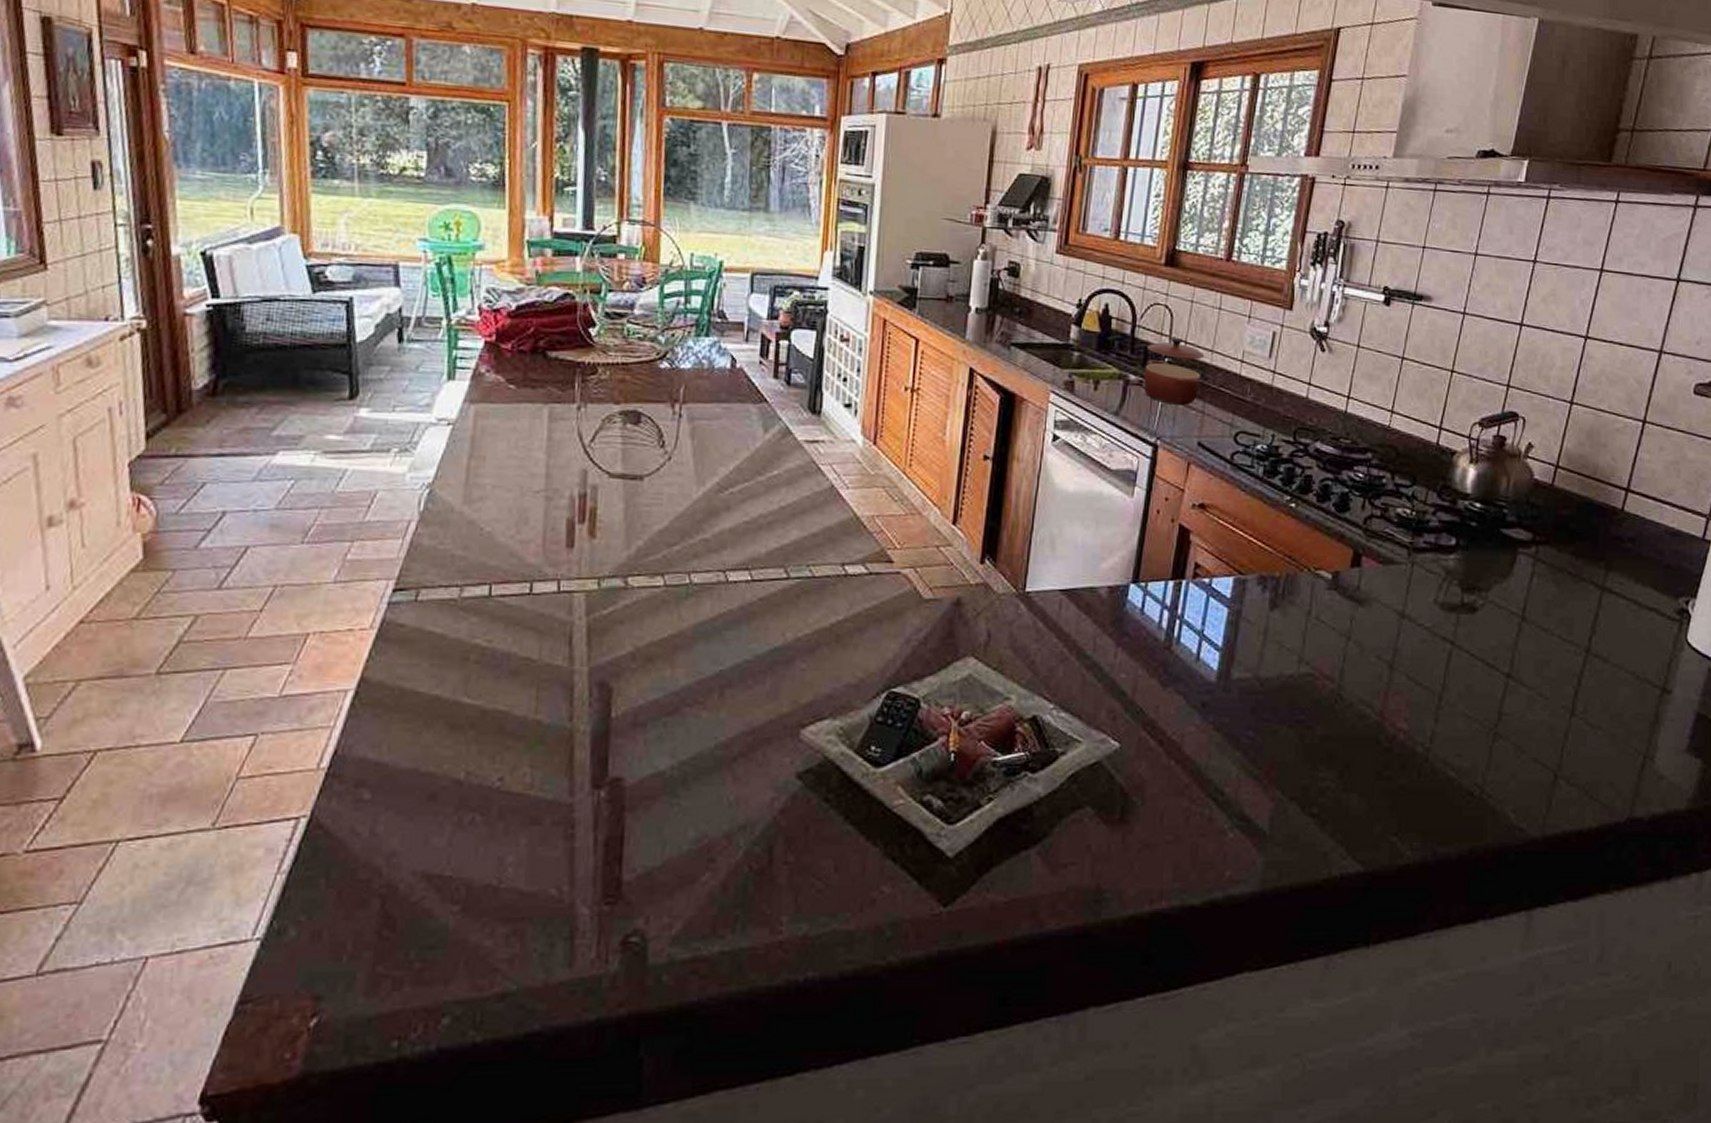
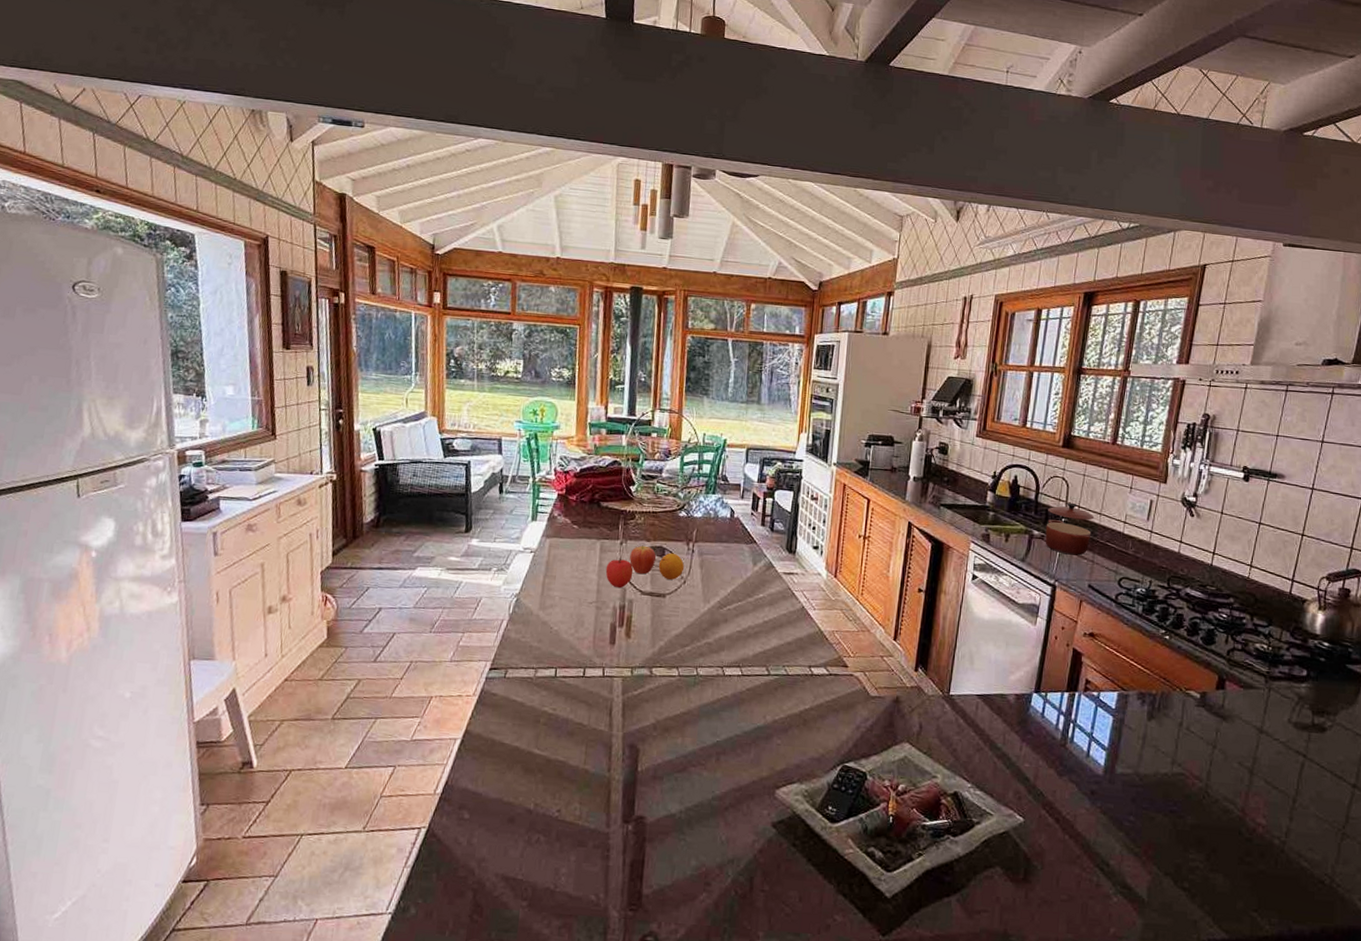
fruit: none [557,428,597,470] -> present [605,558,633,589]
fruit: none [591,410,630,450] -> present [629,545,657,575]
fruit: none [632,418,669,456] -> present [658,553,685,580]

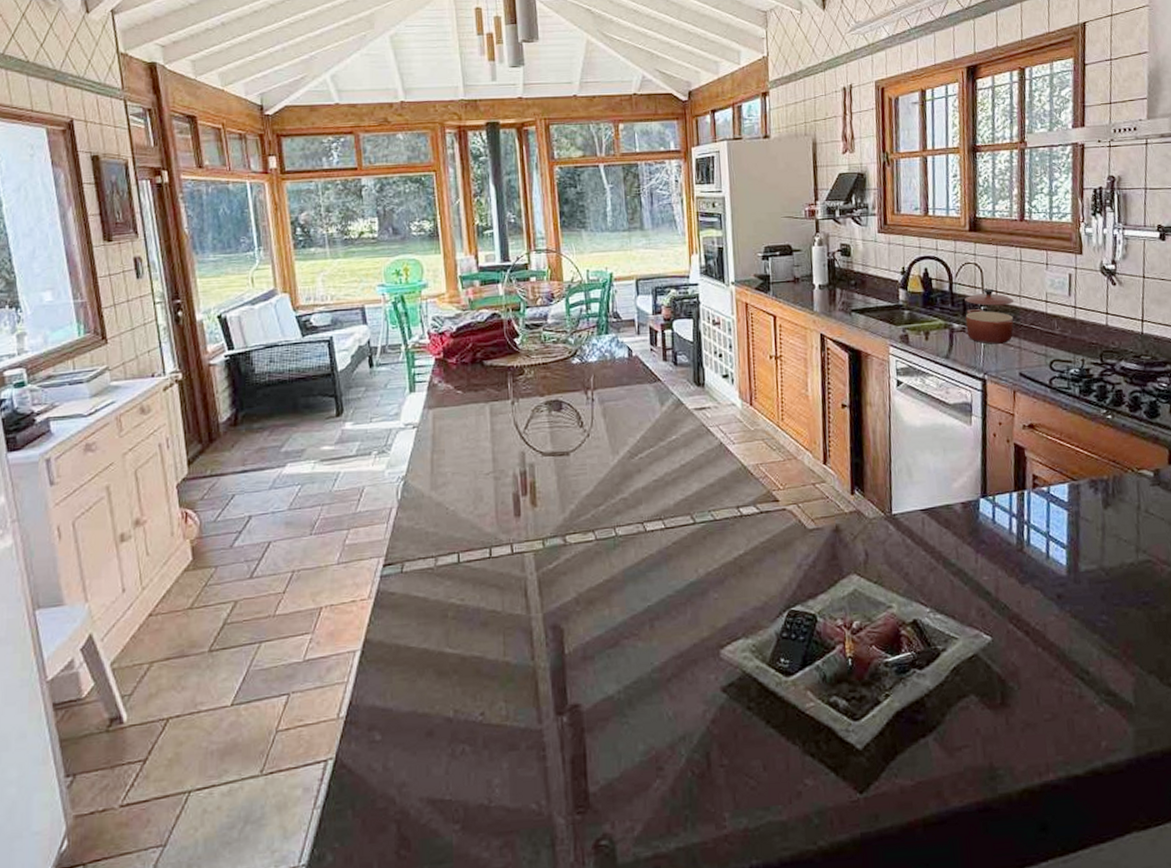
fruit: present [605,558,633,589] -> none [499,419,530,453]
fruit: present [629,545,657,575] -> none [524,401,554,434]
fruit: present [658,553,685,580] -> none [557,405,586,435]

